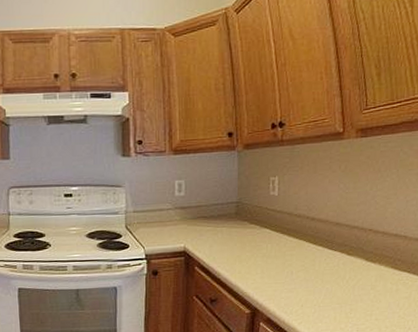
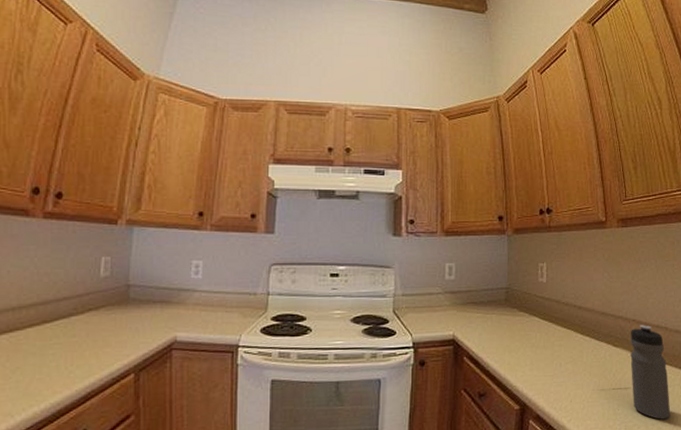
water bottle: none [365,233,406,323] -> present [630,324,671,420]

